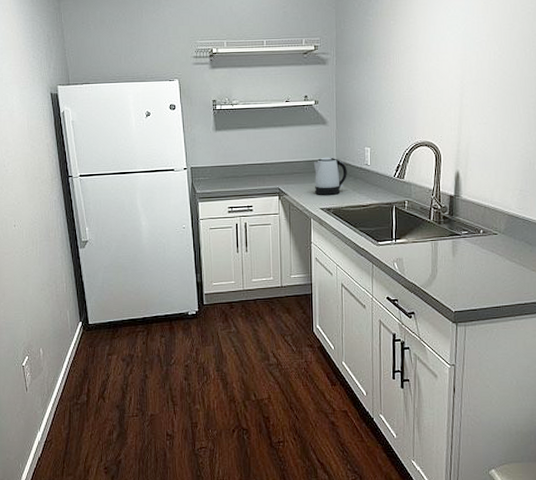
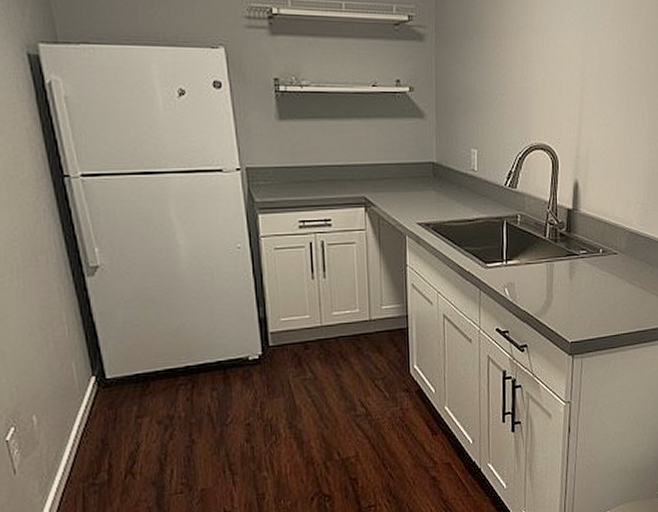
kettle: present [313,157,347,195] -> none [408,159,450,207]

